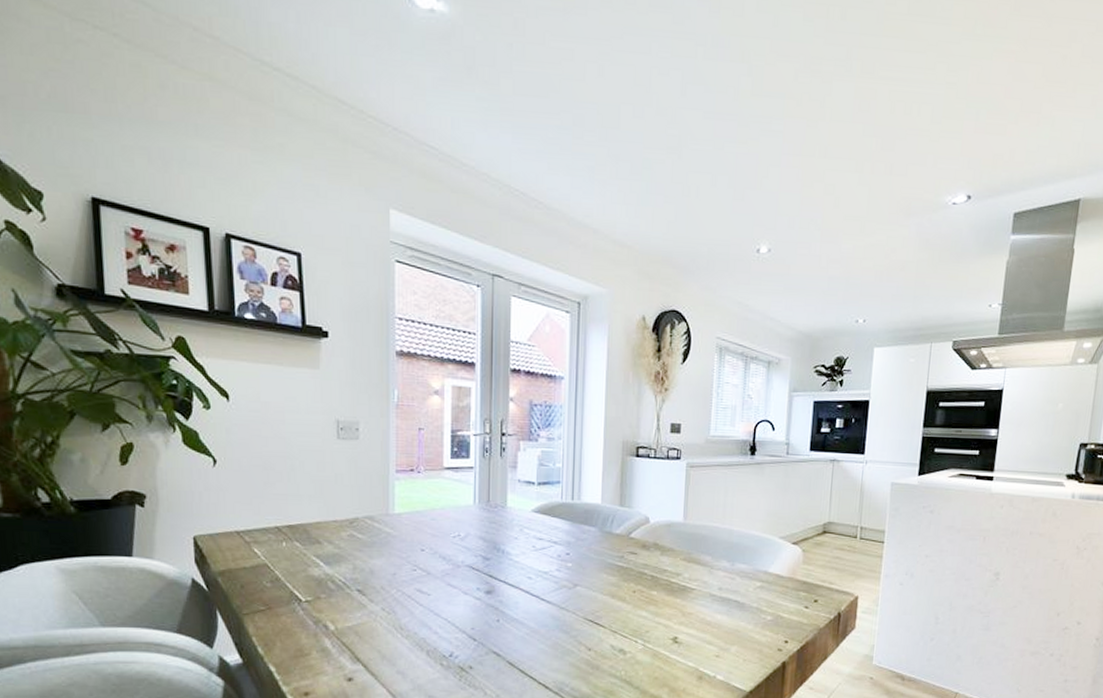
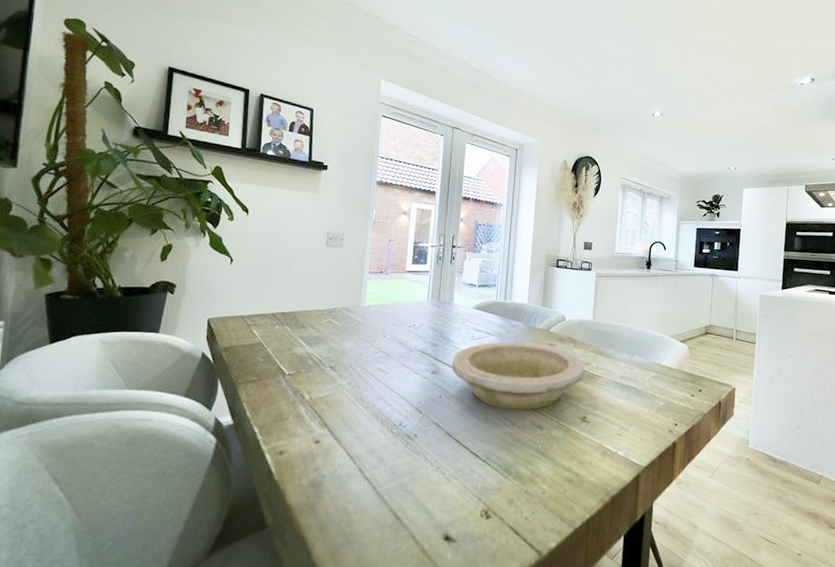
bowl: none [510,551,675,633] -> present [451,342,585,410]

